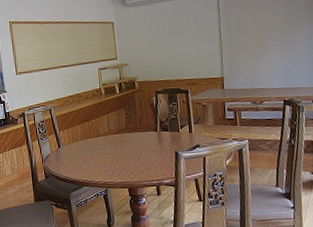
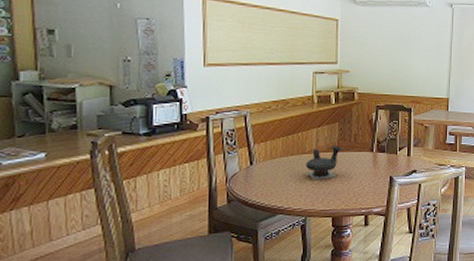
teapot: none [101,128,131,158] -> present [305,146,343,181]

